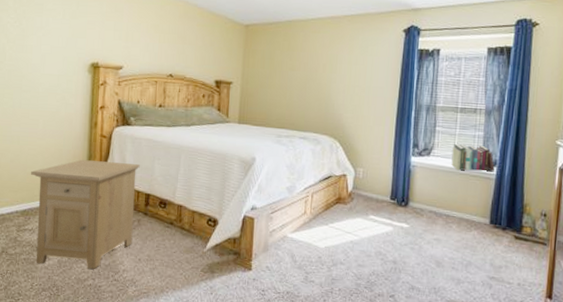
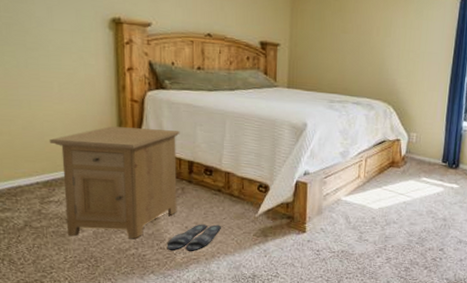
slippers: none [121,256,171,285] -> present [168,224,221,251]

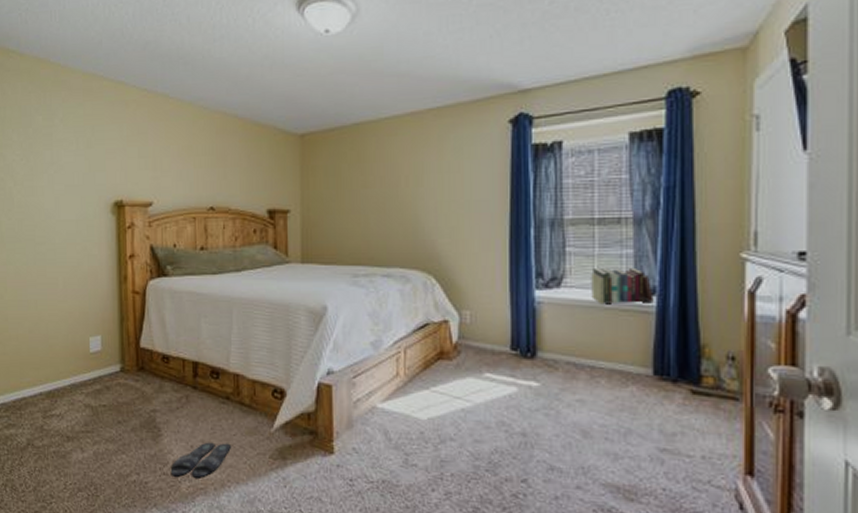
nightstand: present [49,126,180,240] -> none [53,324,183,462]

